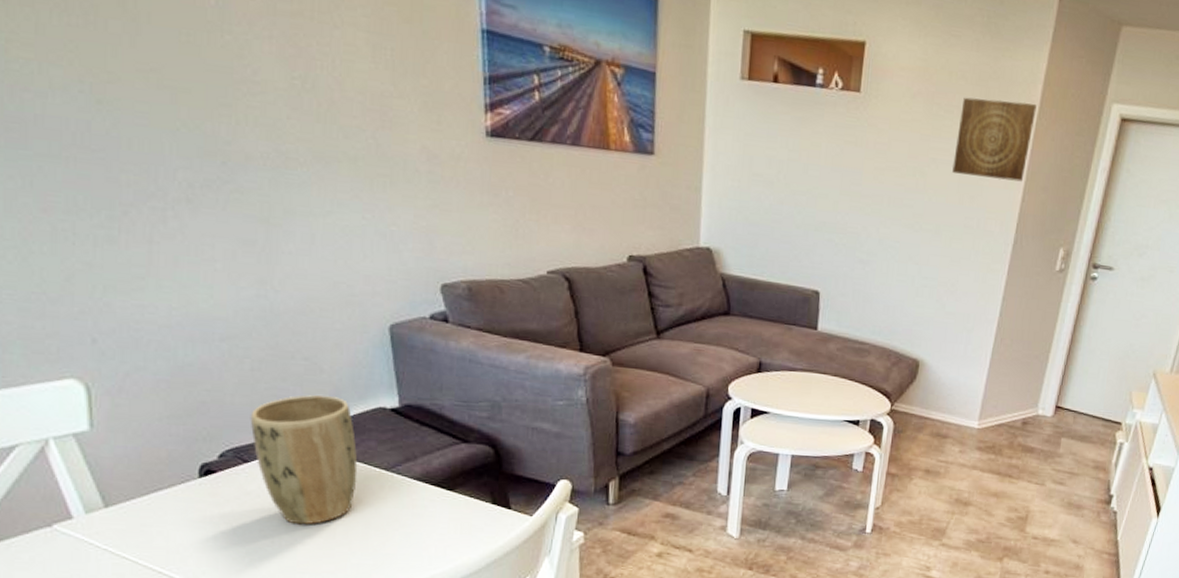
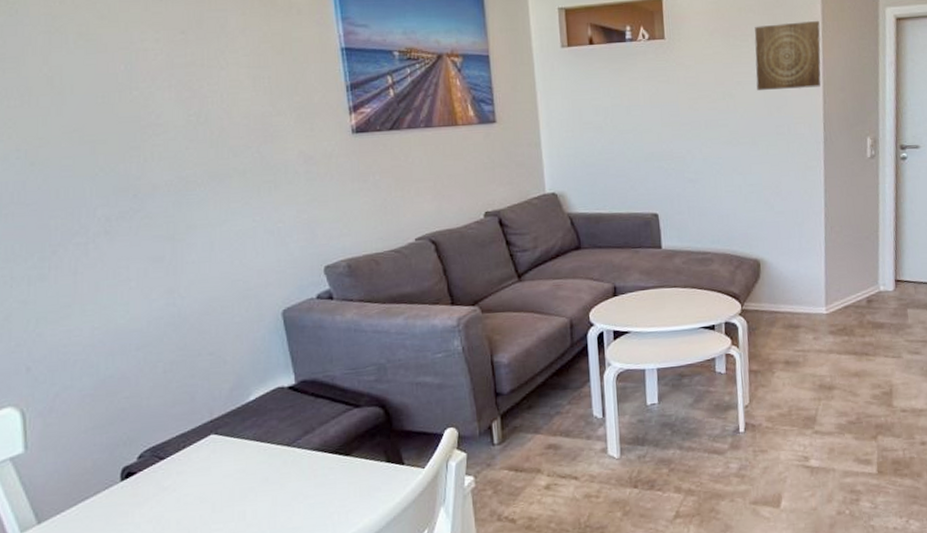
plant pot: present [250,394,358,525] -> none [164,384,262,512]

